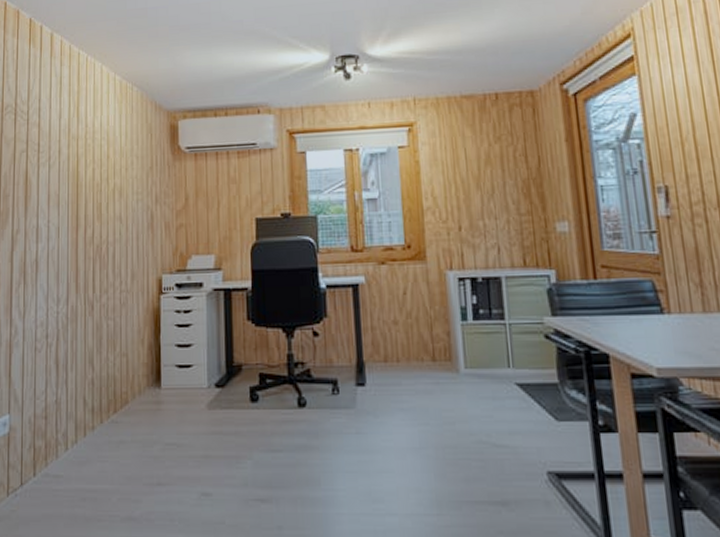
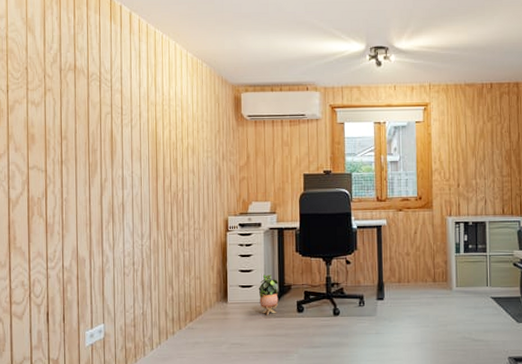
potted plant: none [199,350,226,406] -> present [258,274,279,315]

